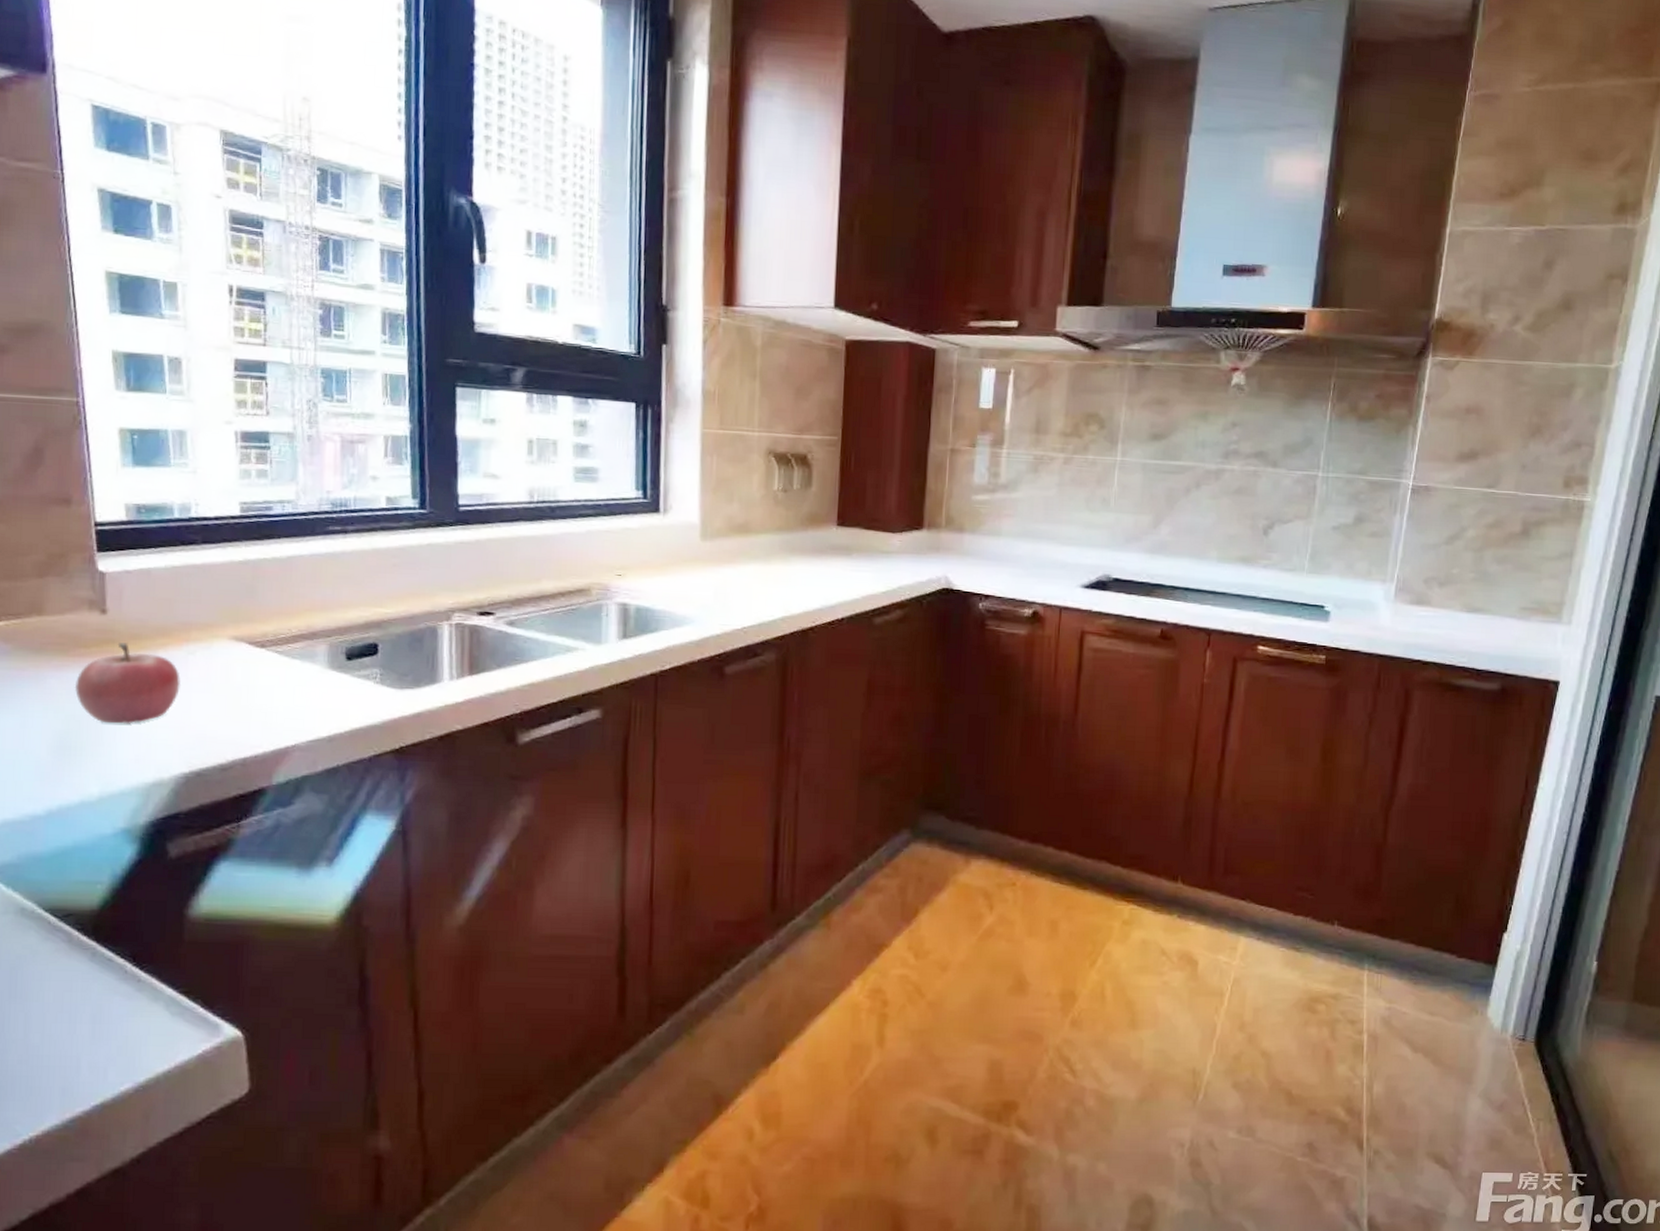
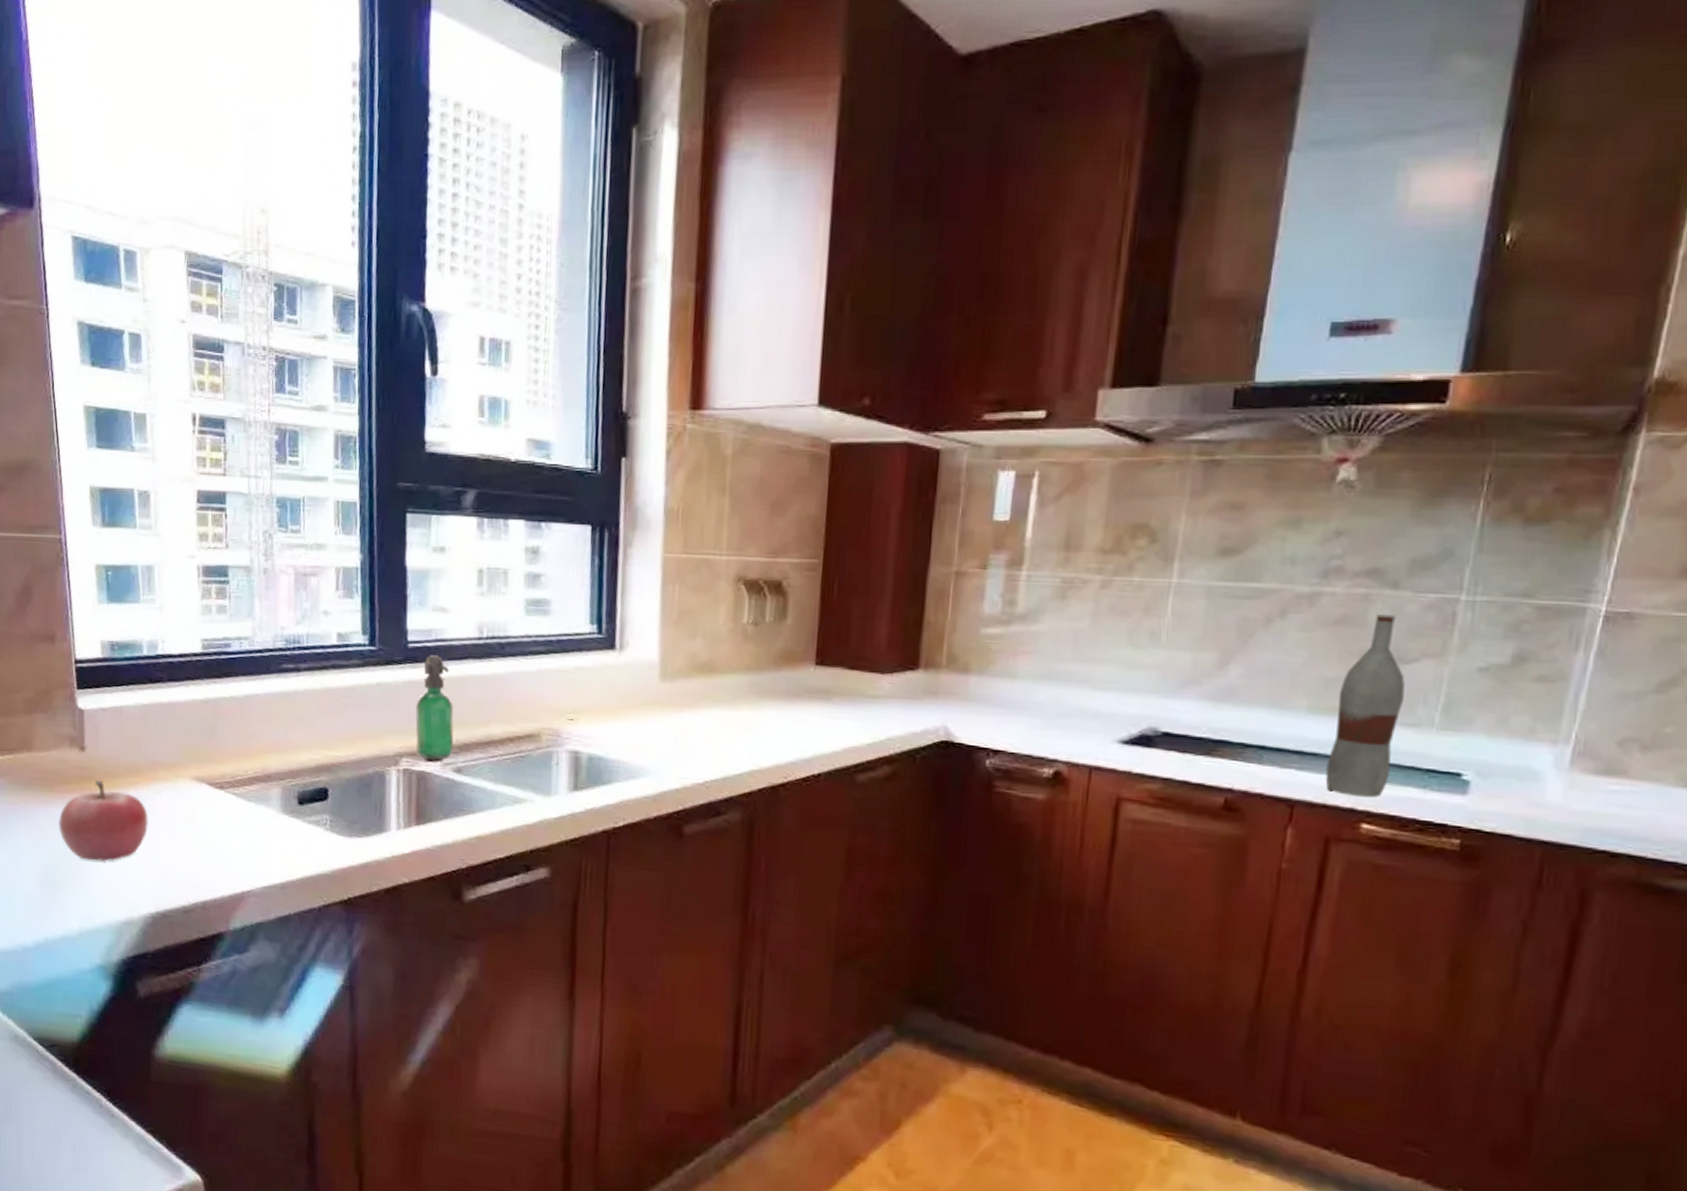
soap dispenser: none [467,518,506,615] -> present [415,655,454,761]
bottle: none [1232,486,1284,626] -> present [1325,614,1405,798]

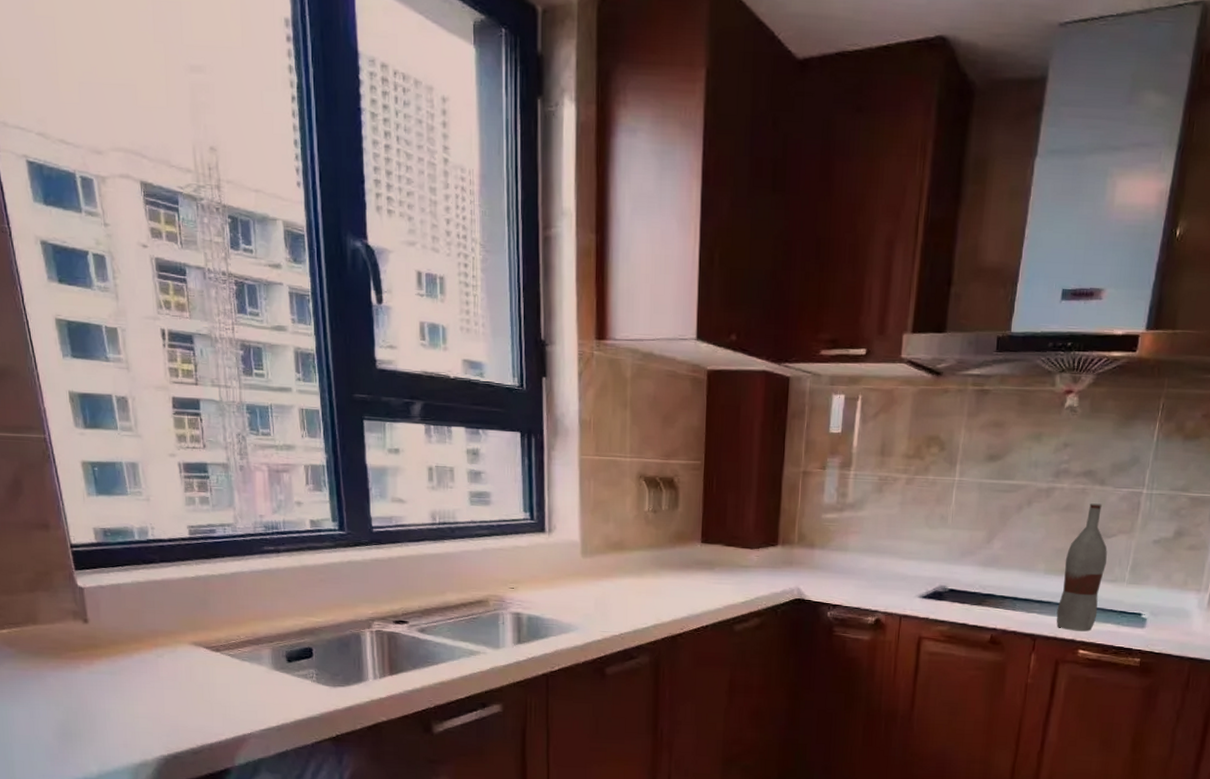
fruit: present [58,780,149,862] -> none [69,647,155,715]
soap dispenser: present [415,655,454,761] -> none [383,538,417,623]

